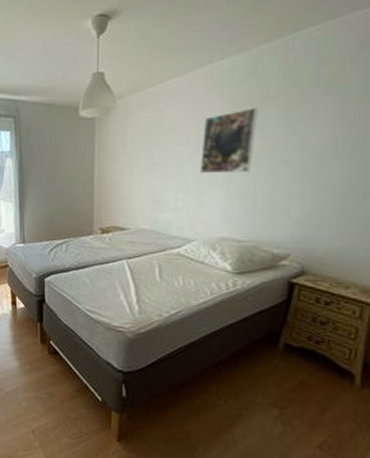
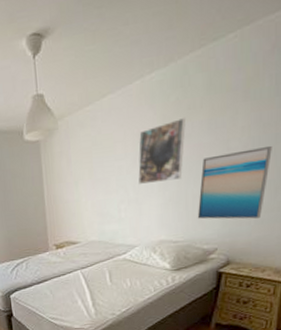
wall art: none [267,145,359,226] -> present [197,145,272,220]

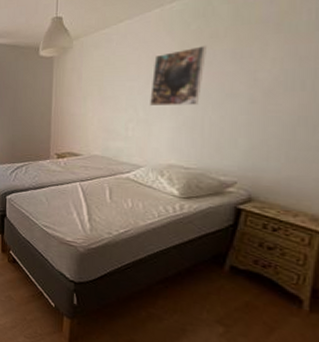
wall art: present [197,145,272,220] -> none [214,80,310,157]

